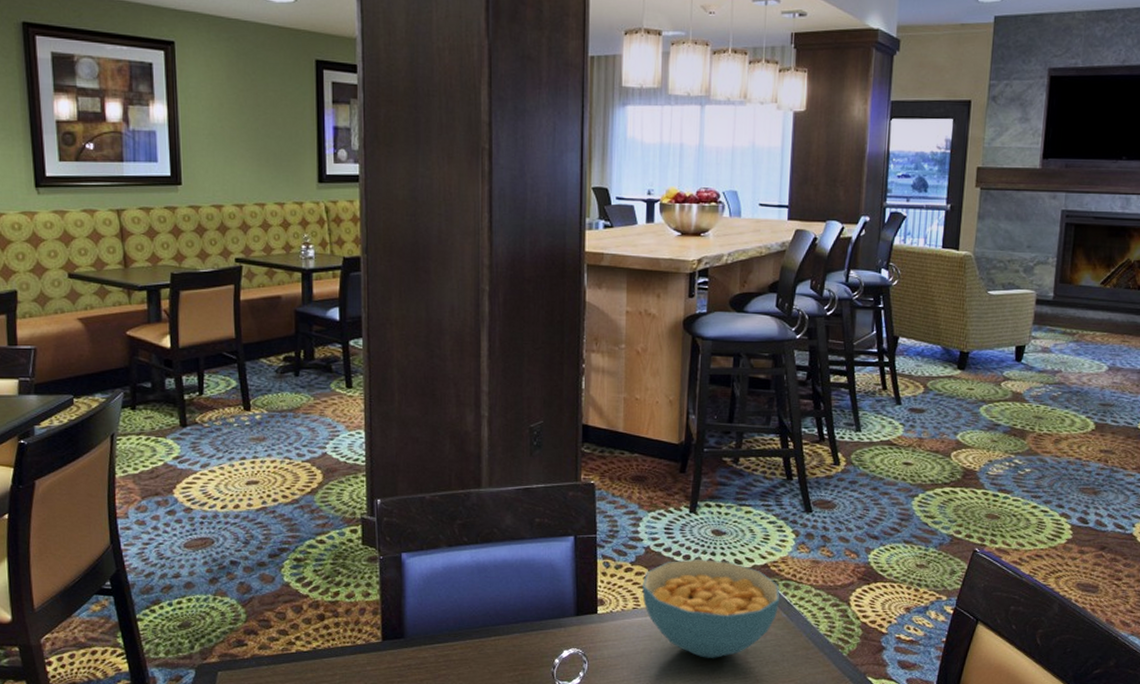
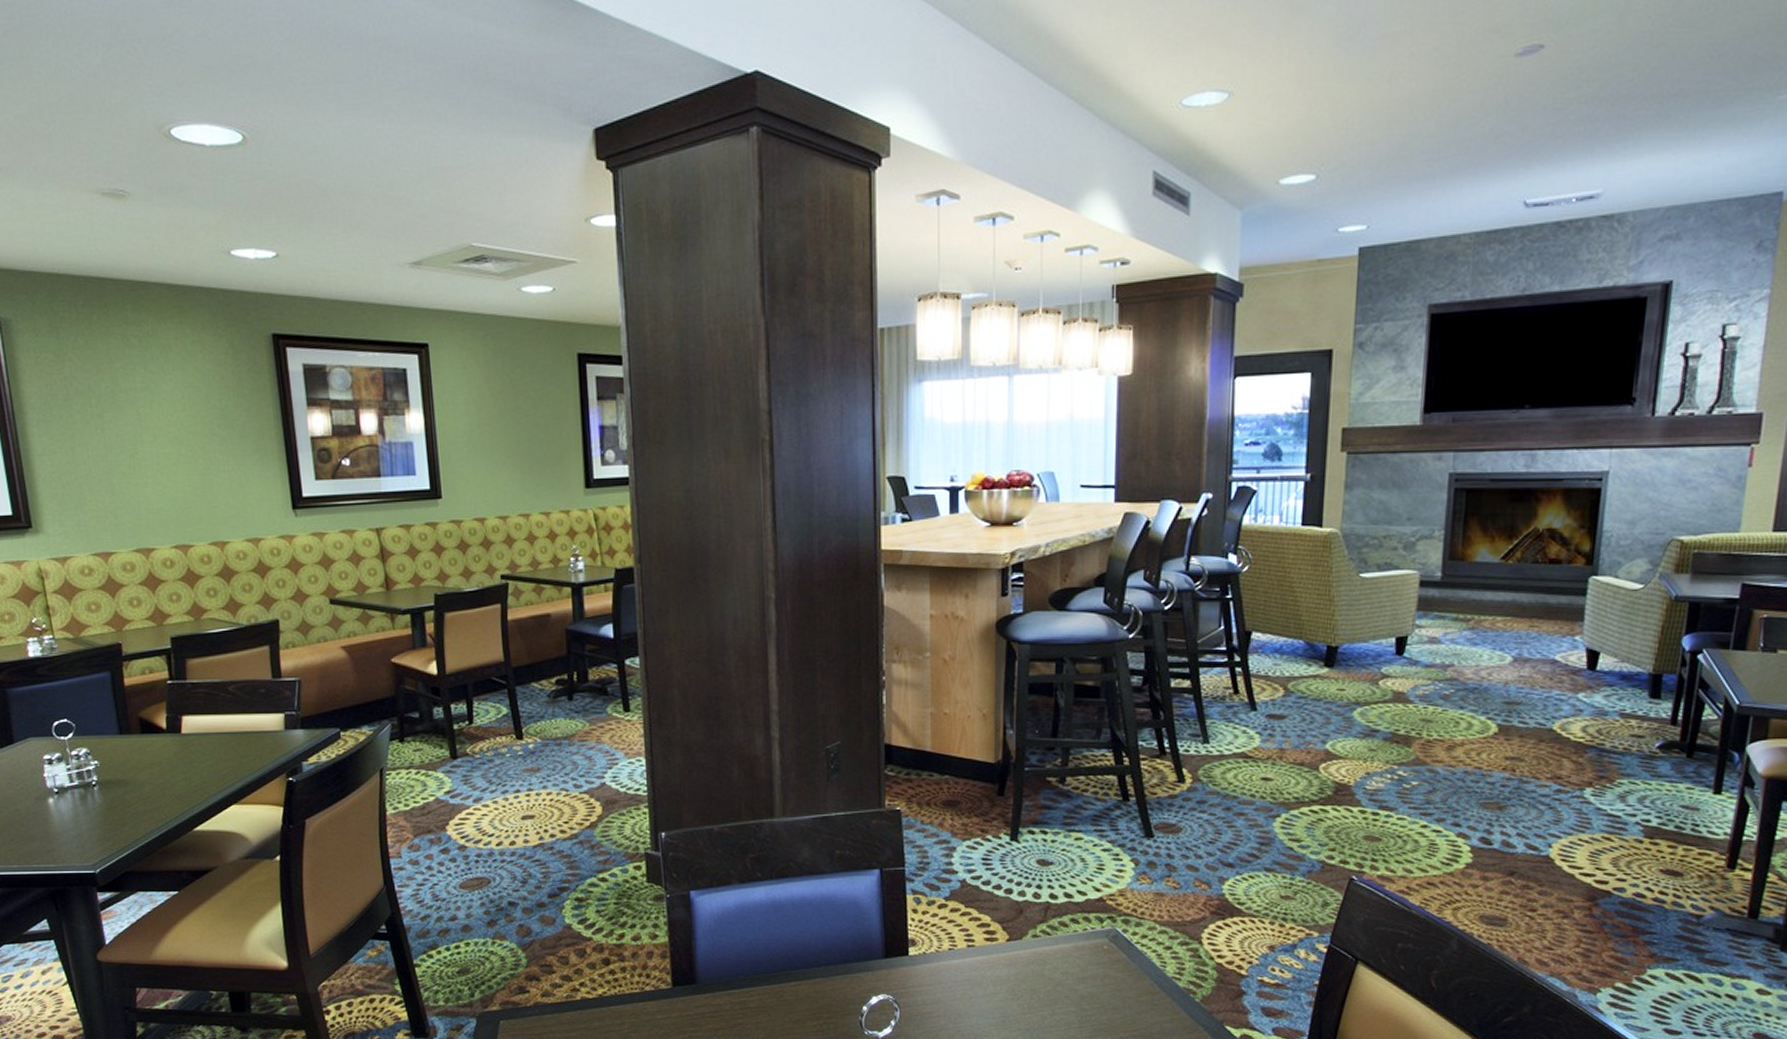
cereal bowl: present [642,558,780,658] -> none [959,892,1119,1005]

